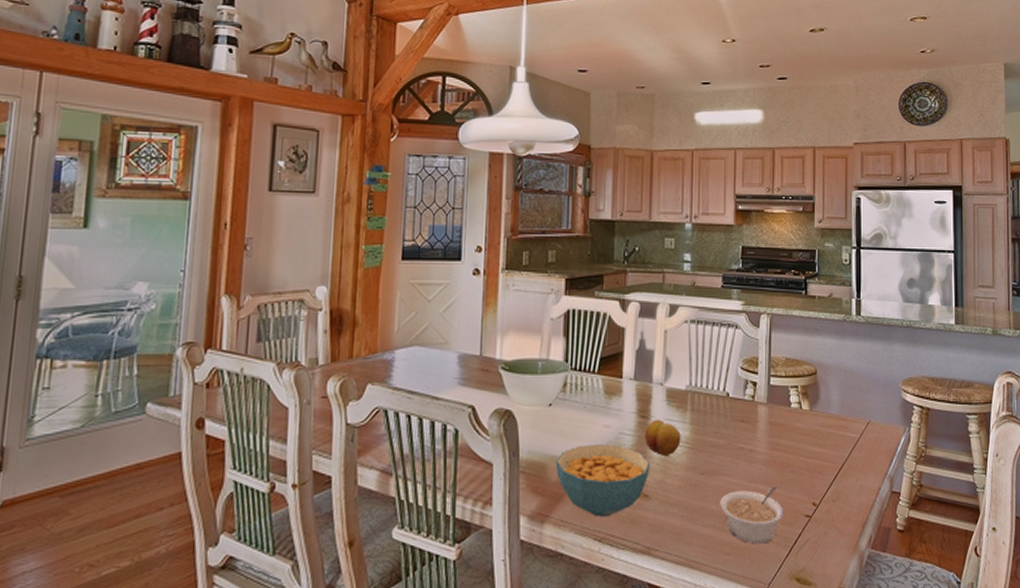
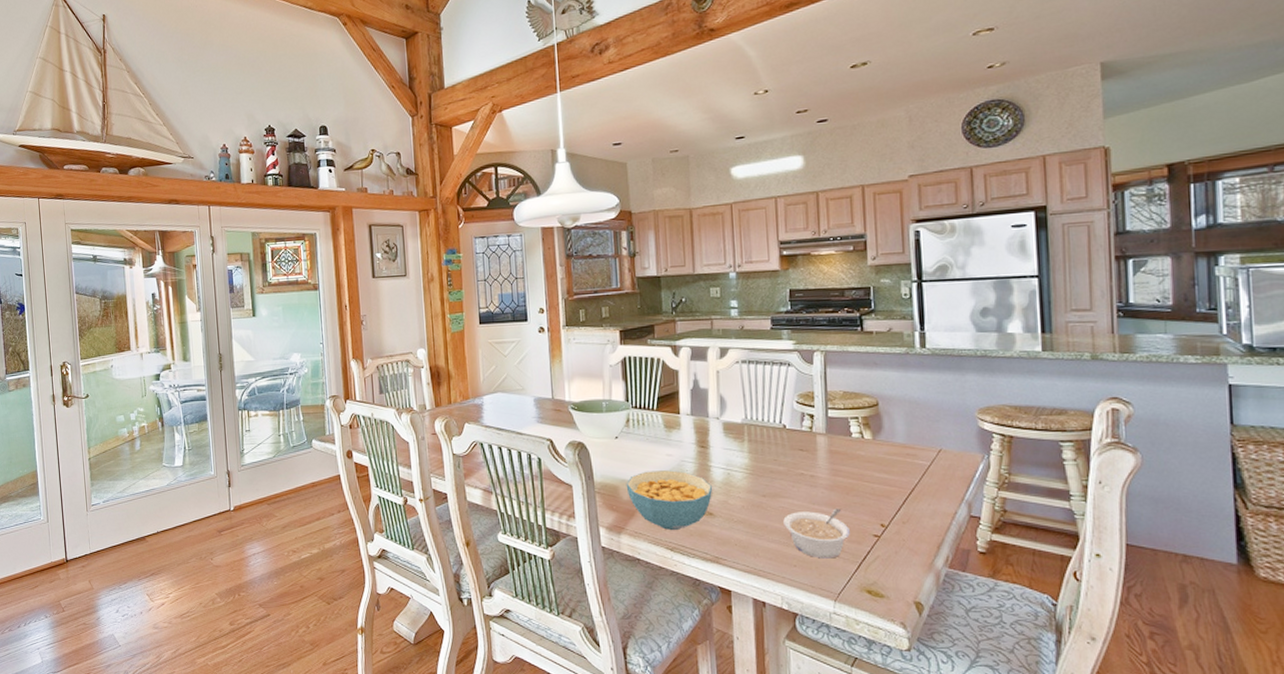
fruit: present [645,419,681,456] -> none [705,449,741,480]

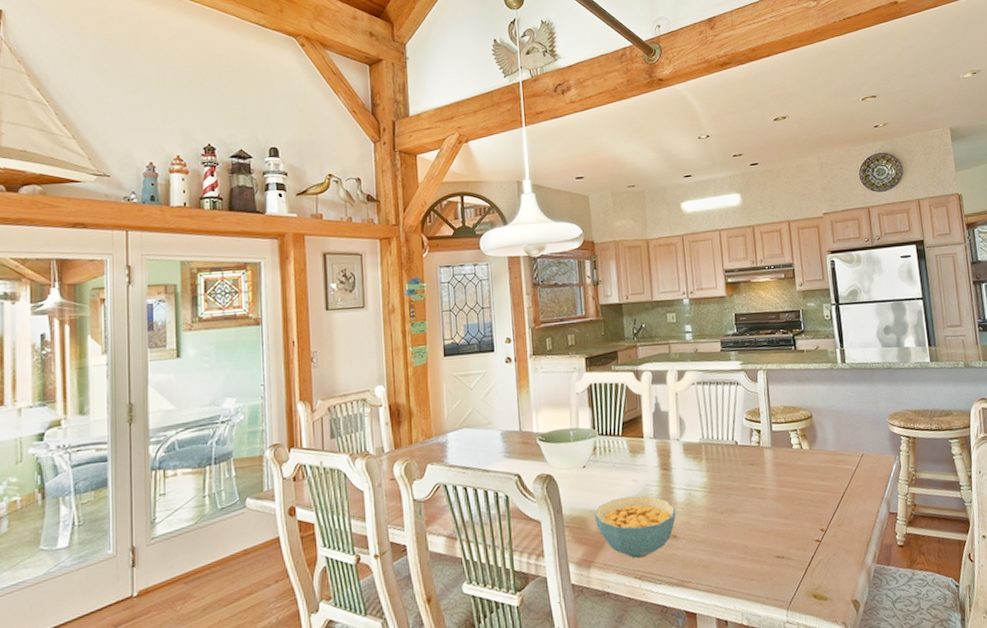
legume: present [783,508,850,559] -> none [739,518,796,570]

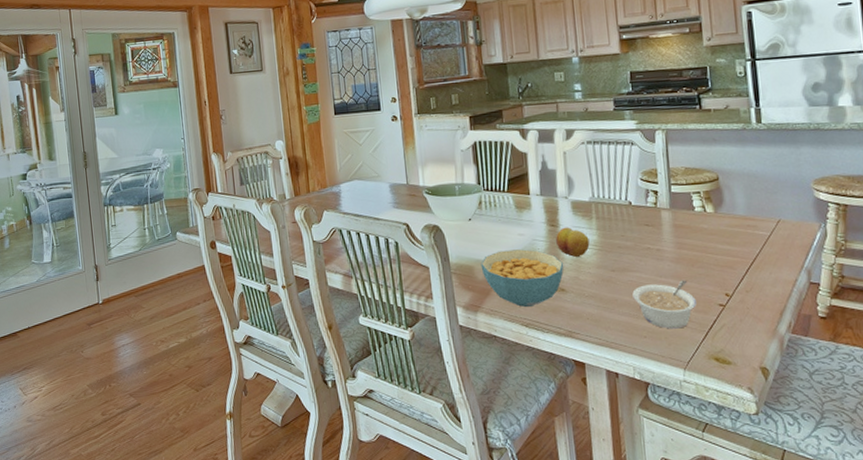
fruit: none [668,470,700,501] -> present [556,227,590,257]
legume: none [739,518,796,570] -> present [632,280,696,329]

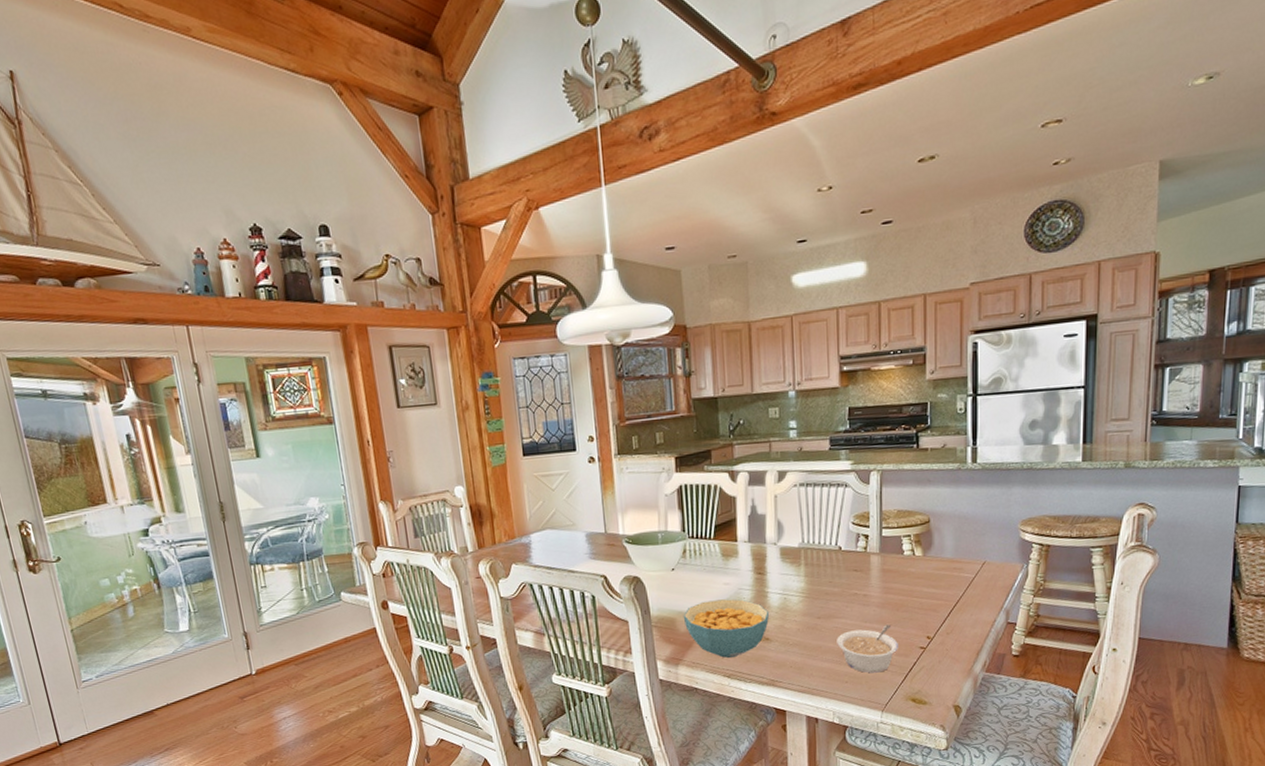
fruit: present [556,227,590,257] -> none [762,574,797,605]

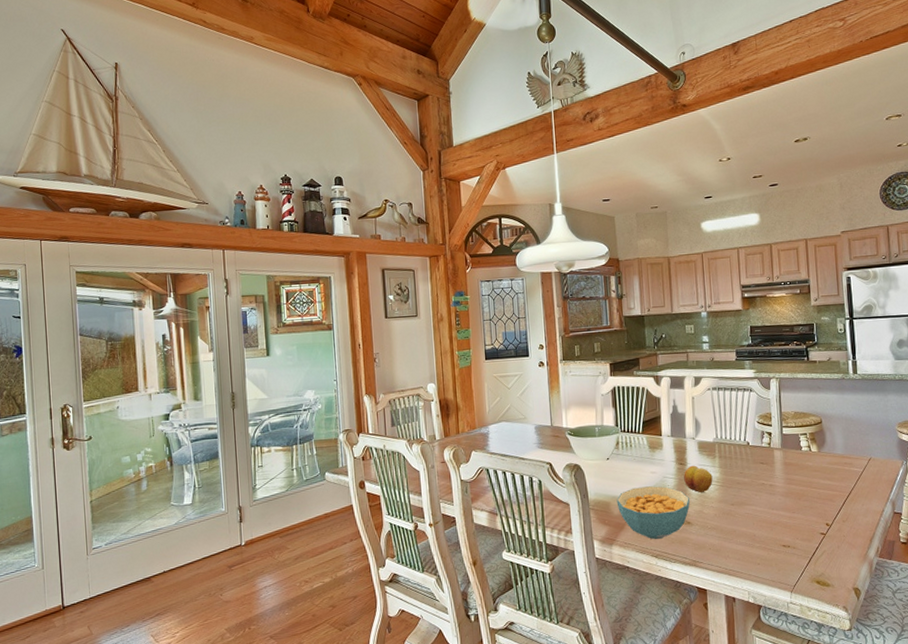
fruit: none [762,574,797,605] -> present [684,465,713,492]
legume: present [837,624,898,673] -> none [748,512,802,556]

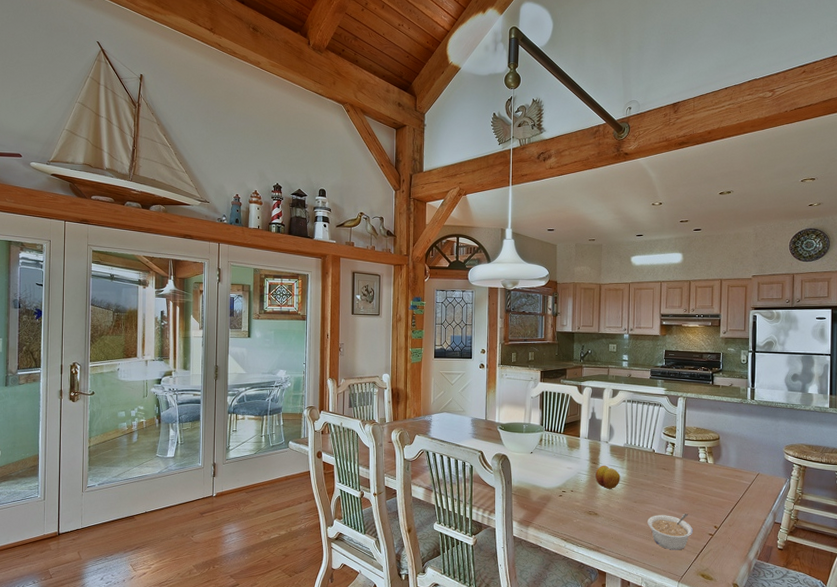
cereal bowl: present [616,486,690,539] -> none [535,479,599,525]
legume: none [748,512,802,556] -> present [647,513,693,550]

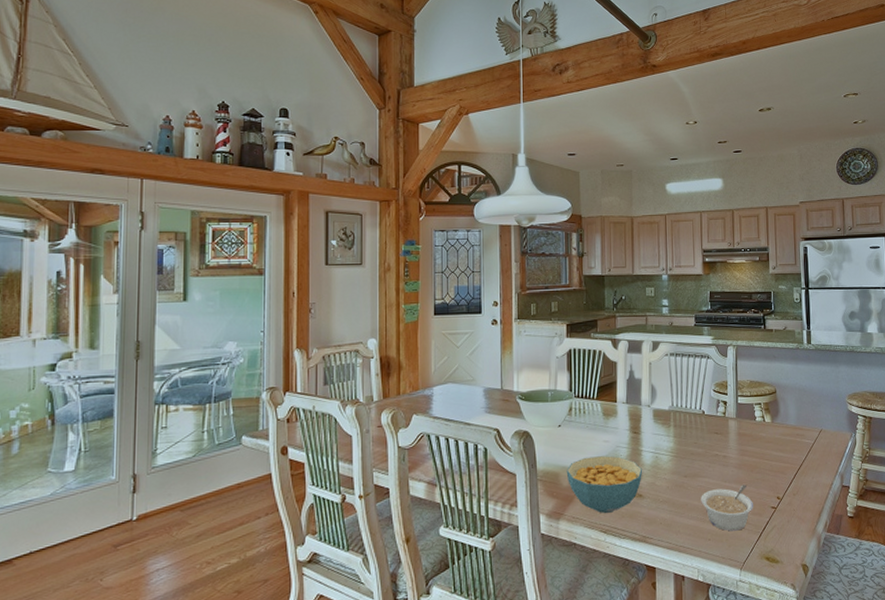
cereal bowl: none [535,479,599,525] -> present [566,456,643,513]
fruit: present [595,465,620,489] -> none [637,434,667,463]

